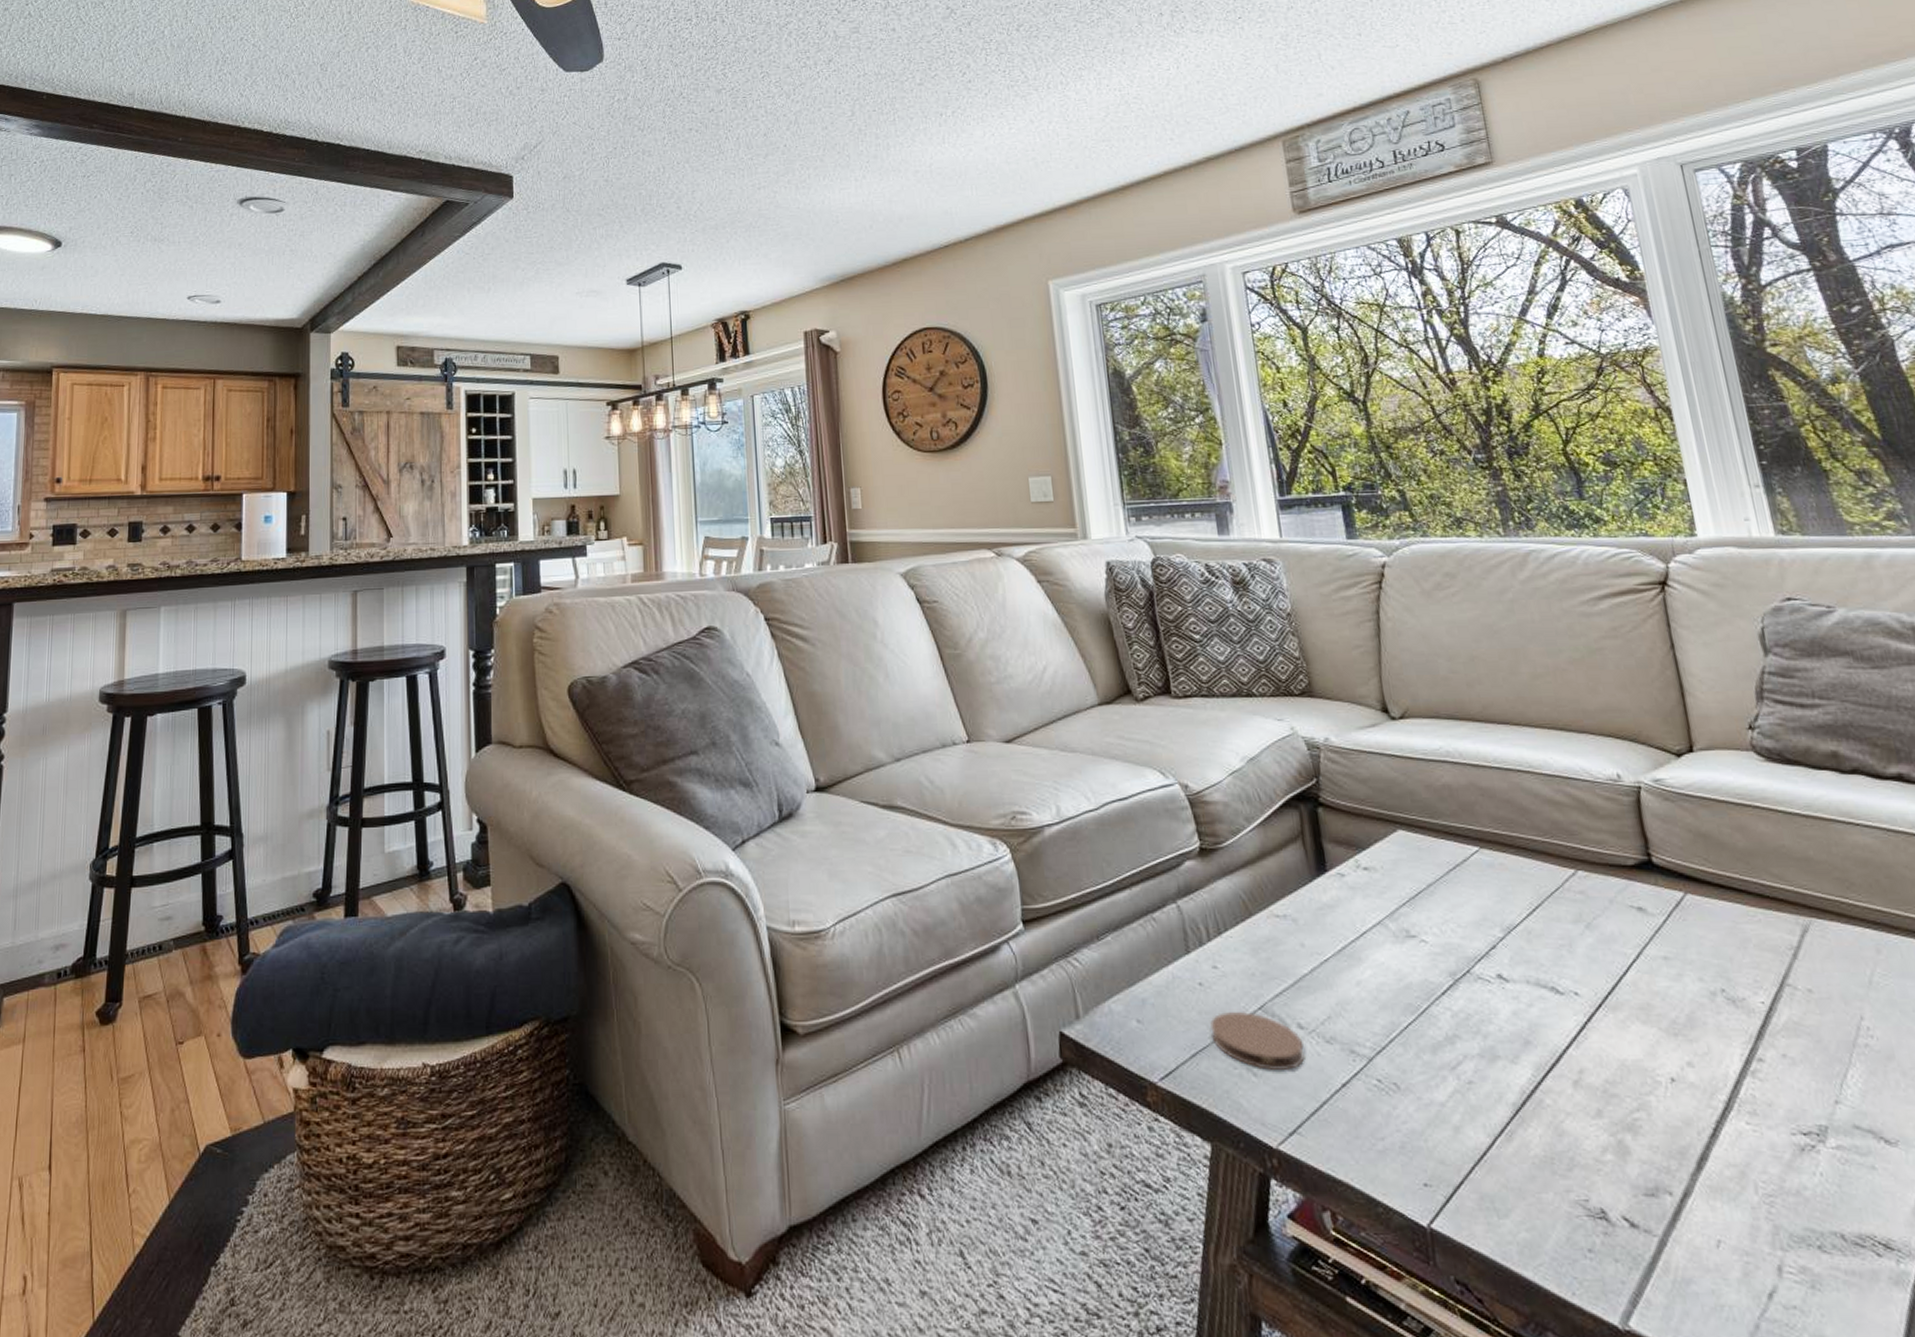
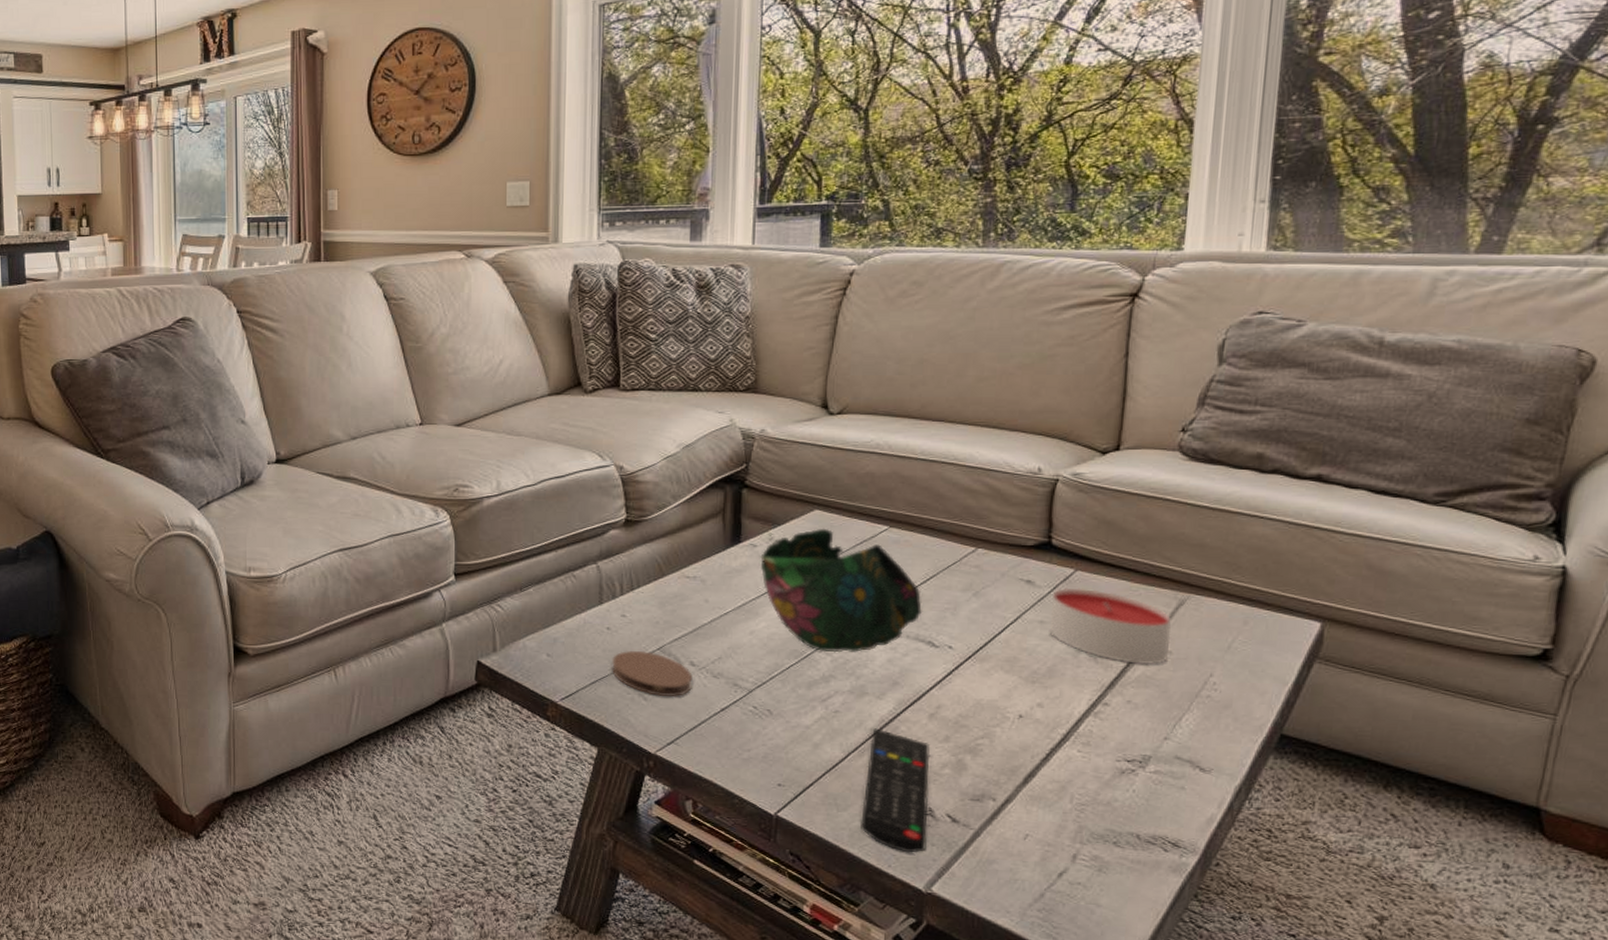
decorative bowl: none [1350,851,1538,1006] -> present [760,528,923,653]
remote control: none [1515,1103,1610,1274] -> present [861,728,931,853]
candle: none [1669,914,1810,1008] -> present [1050,588,1171,665]

